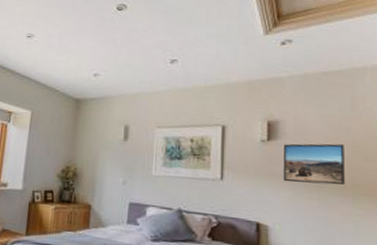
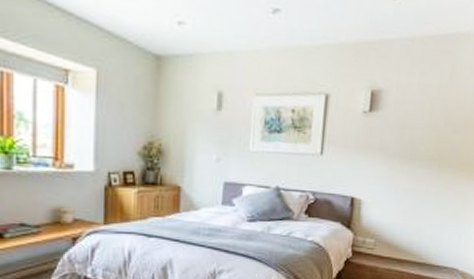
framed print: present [284,143,345,186] -> none [380,115,438,158]

